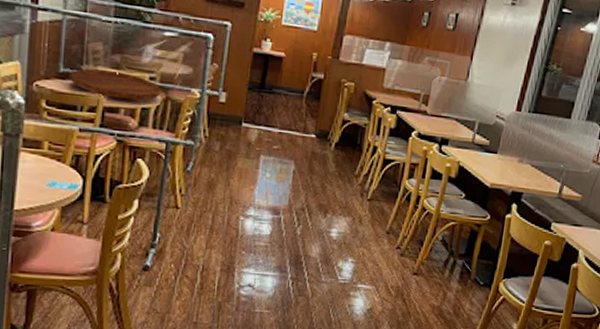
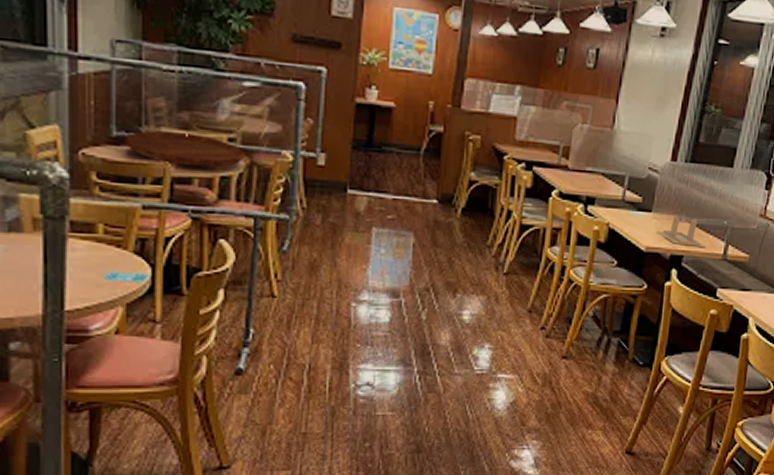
napkin holder: none [501,158,543,187] -> present [657,216,705,248]

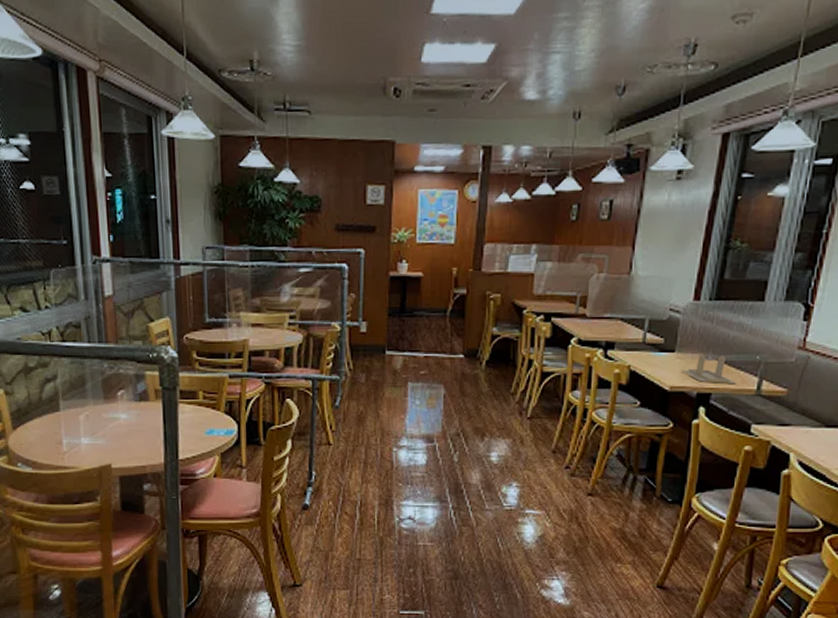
tray: present [123,130,246,168] -> none [214,315,304,342]

